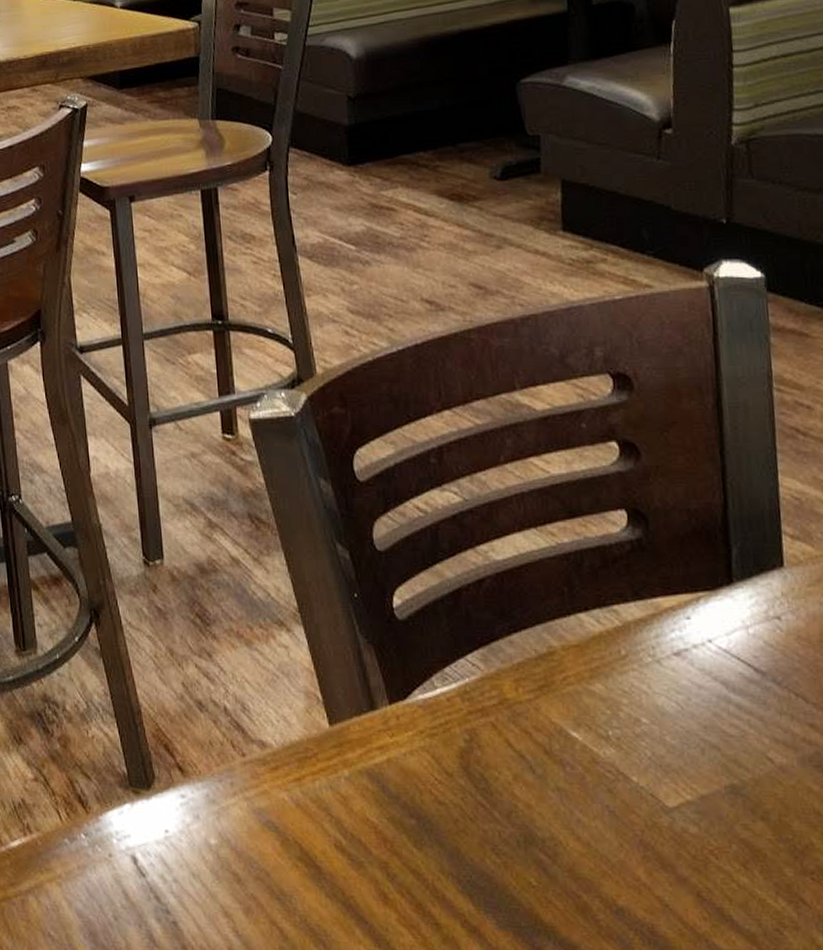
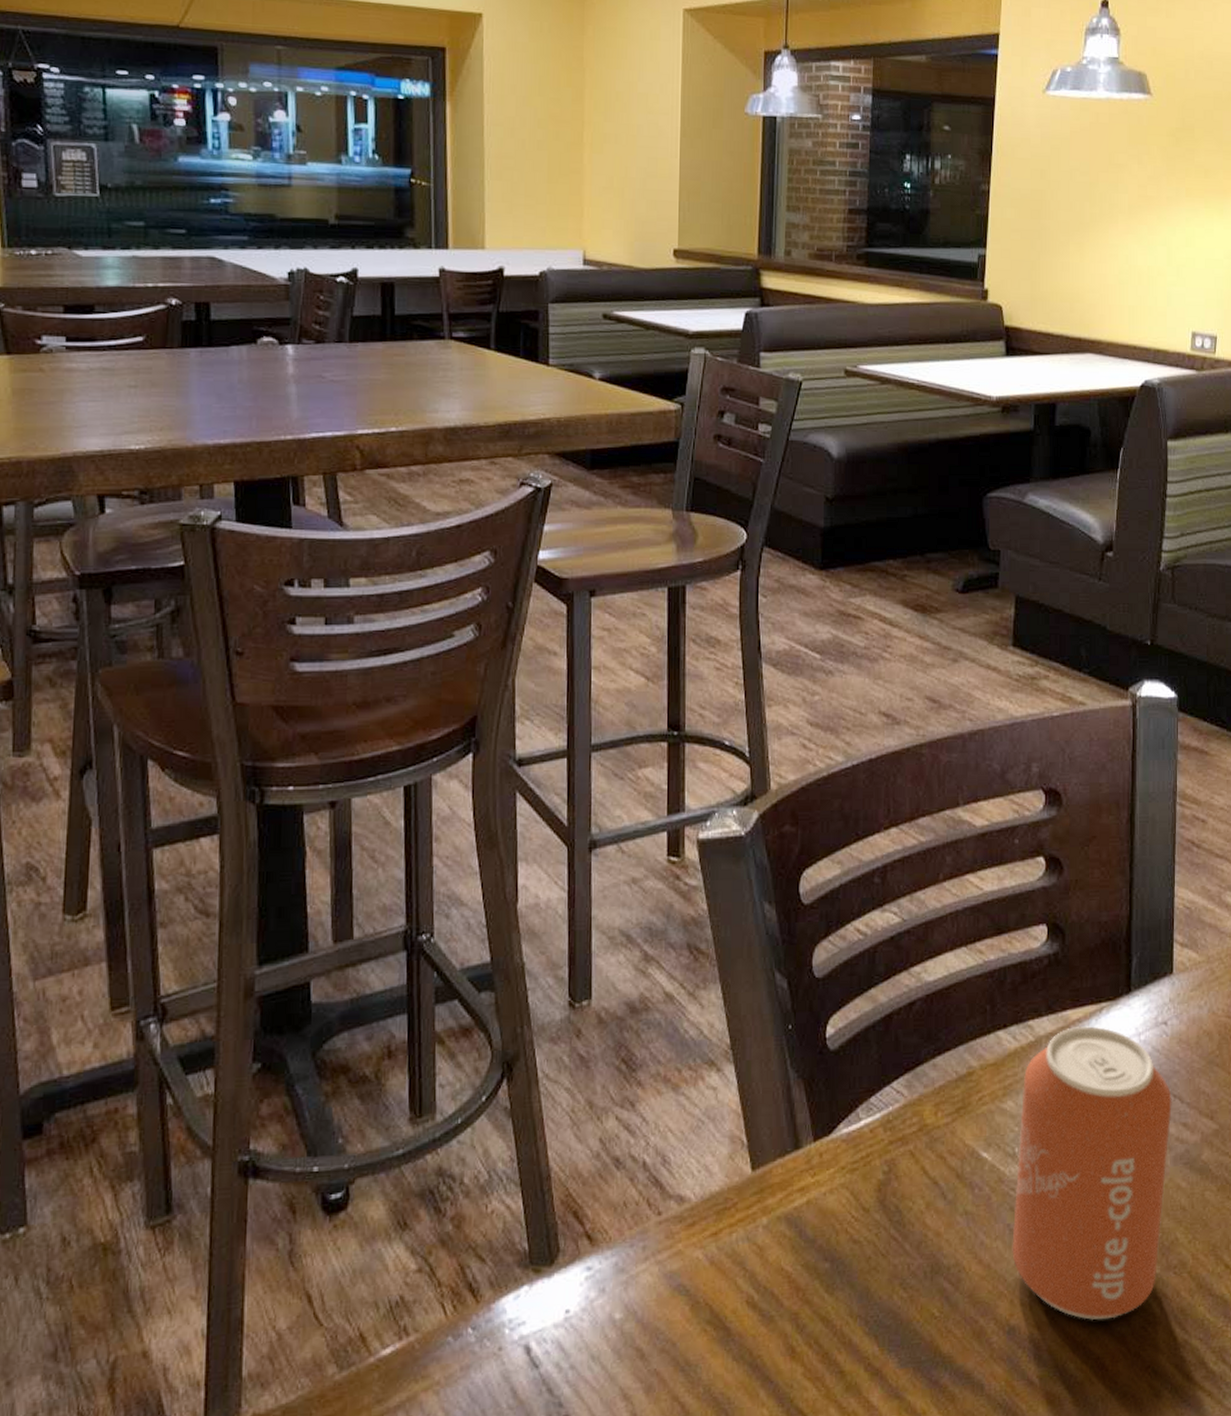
can: none [612,615,794,916] -> present [1012,1026,1172,1321]

